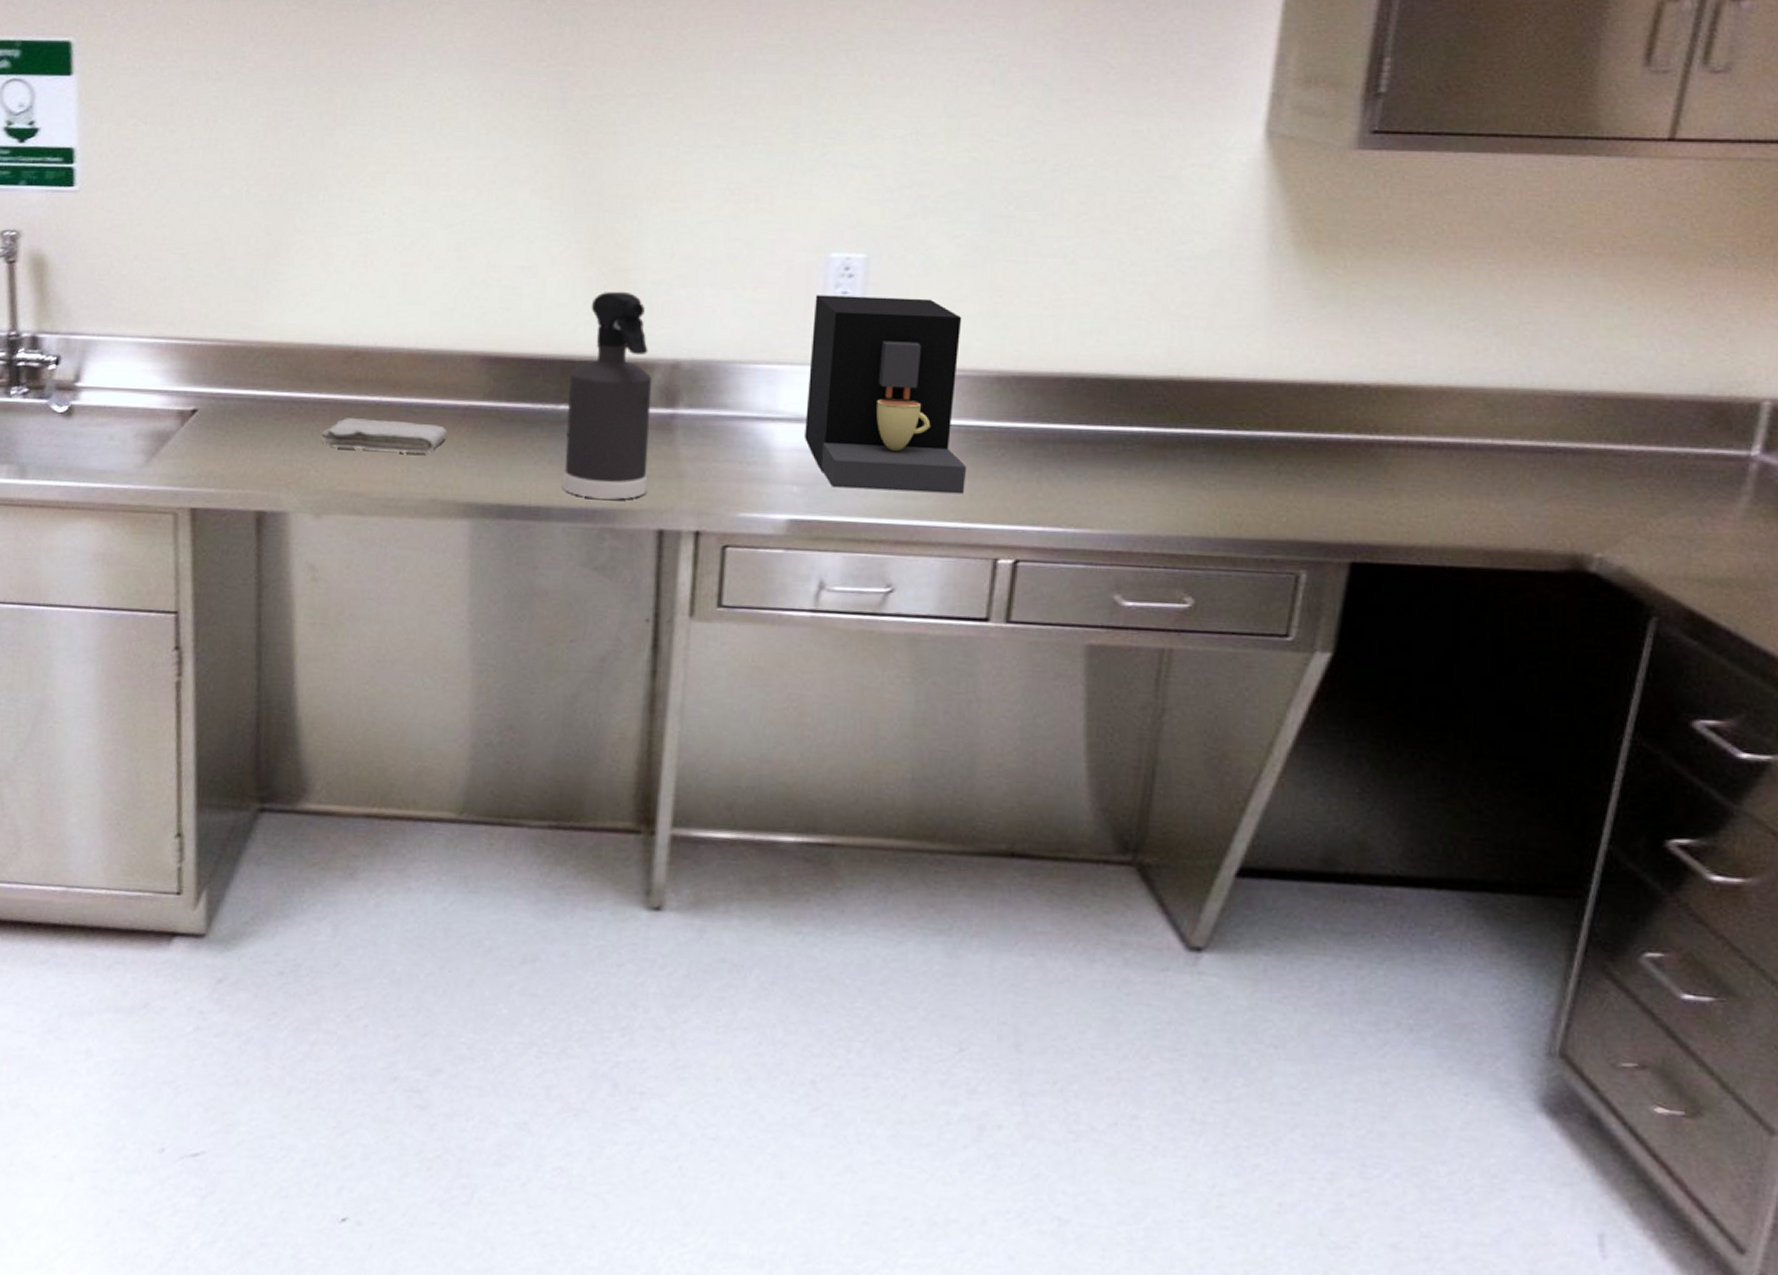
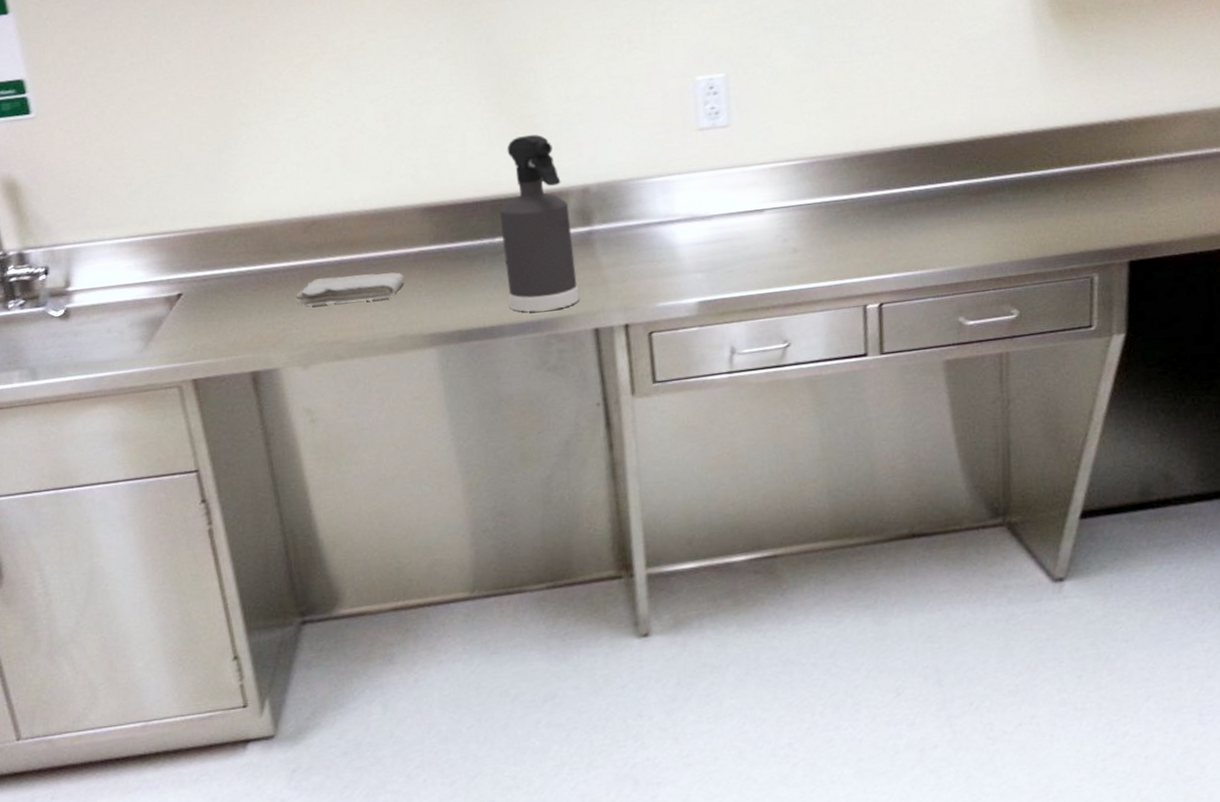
coffee maker: present [805,295,966,494] -> none [690,102,833,270]

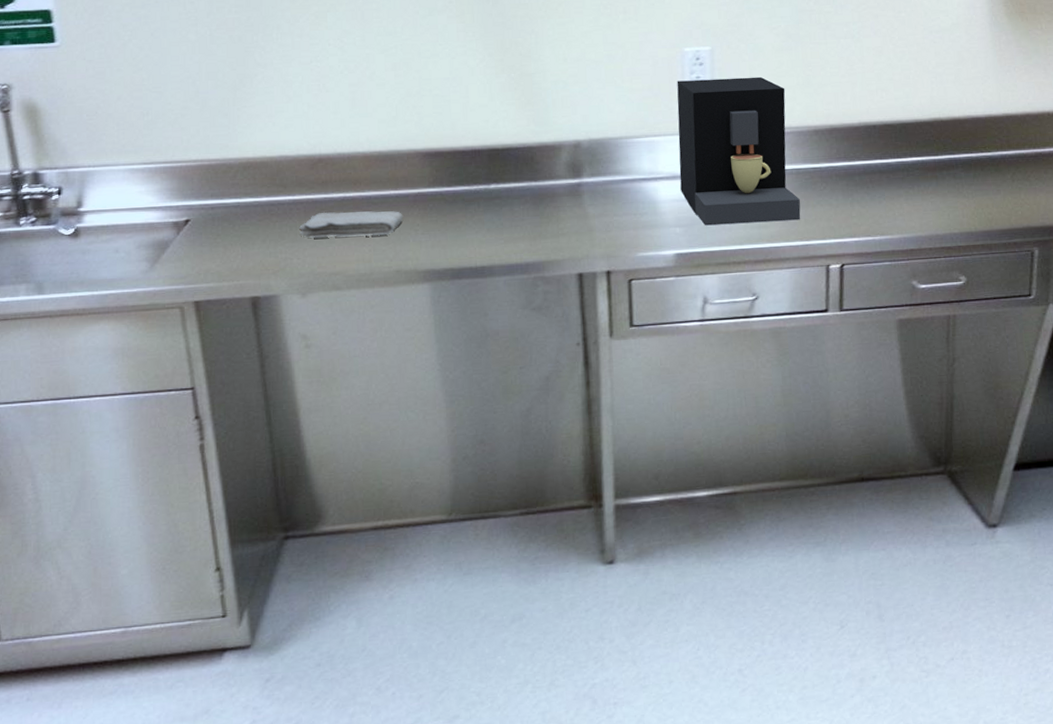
spray bottle: present [499,134,580,312] -> none [496,91,567,255]
coffee maker: none [690,102,833,270] -> present [677,76,801,226]

